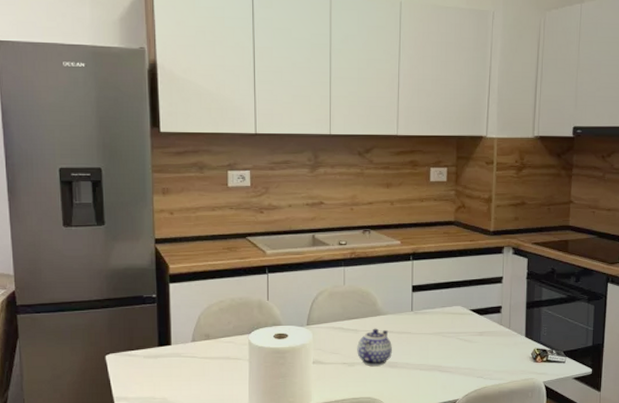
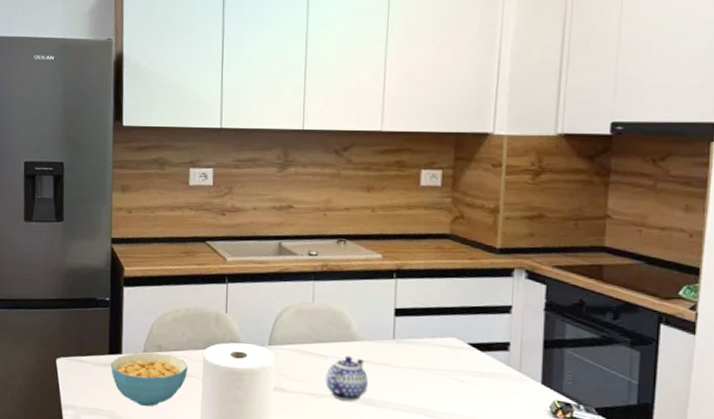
cereal bowl: none [160,341,235,390] -> present [110,352,188,407]

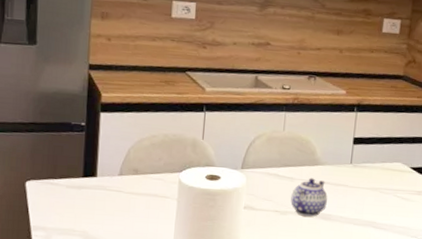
cereal bowl: present [110,352,188,407] -> none [84,175,164,226]

